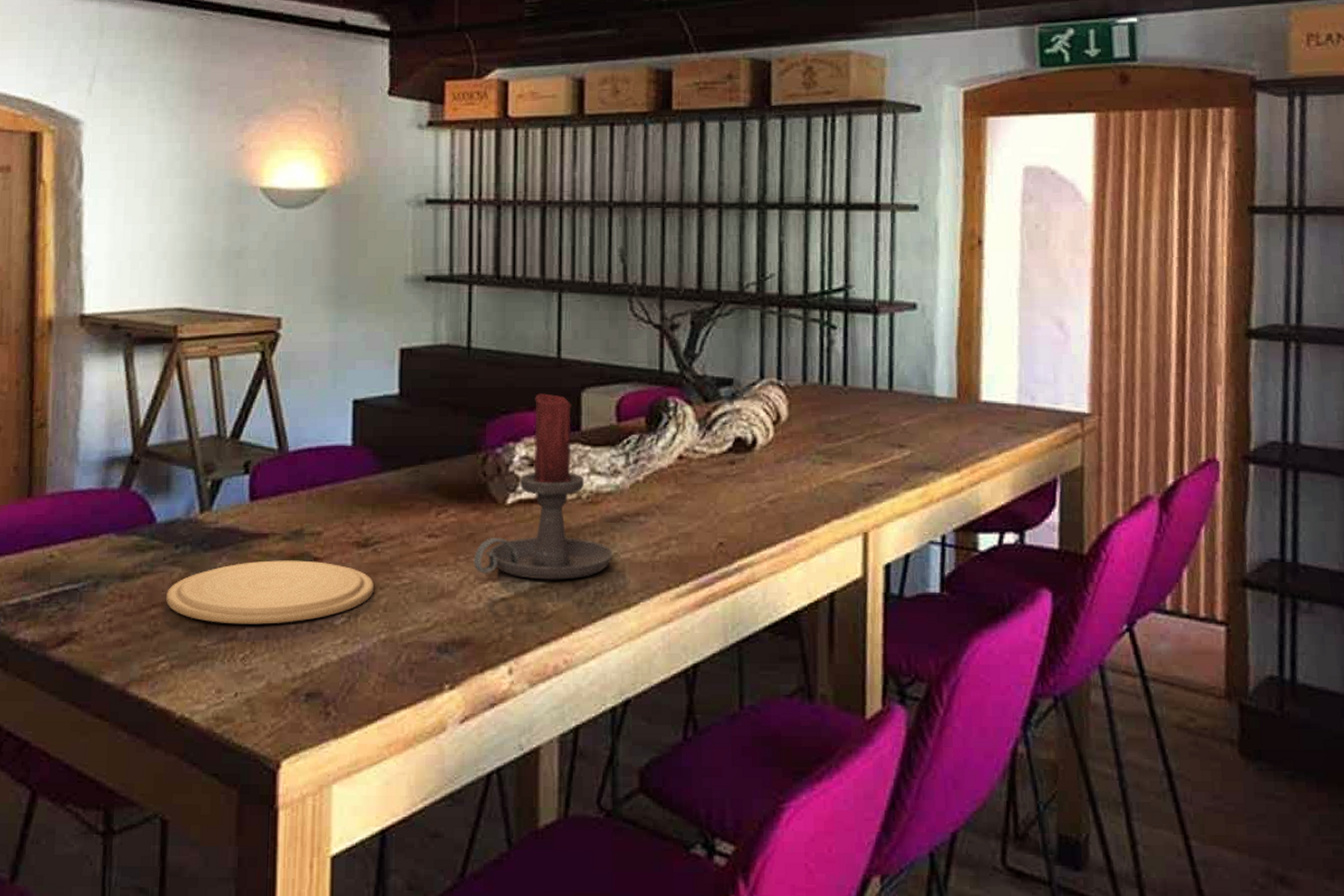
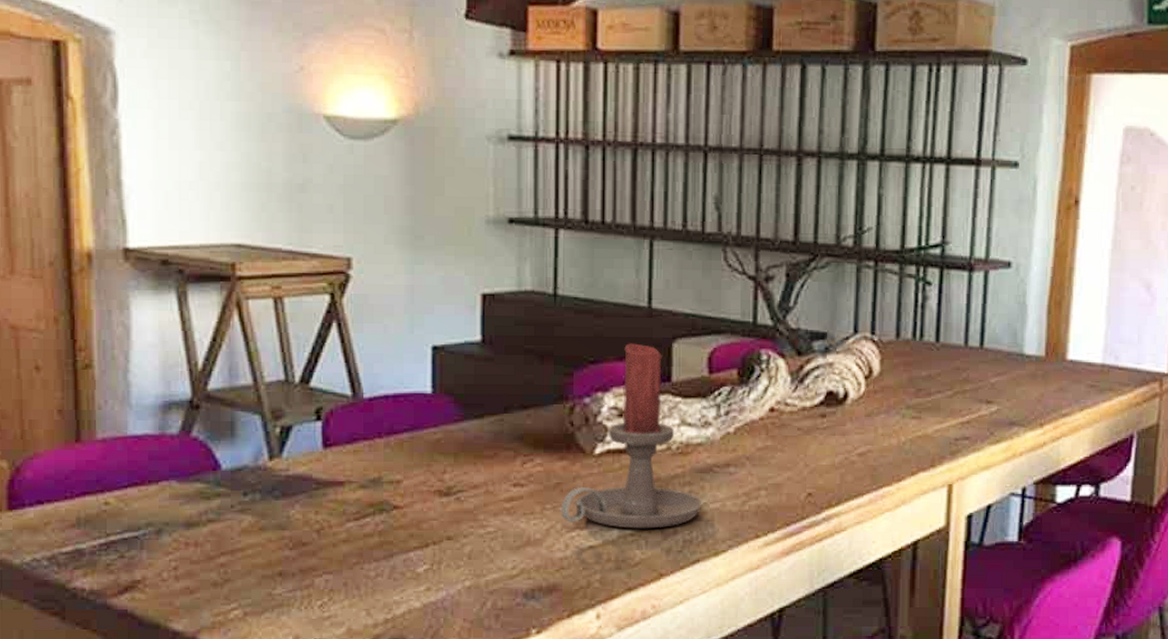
plate: present [166,560,374,625] -> none [236,508,457,572]

